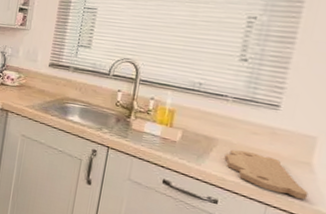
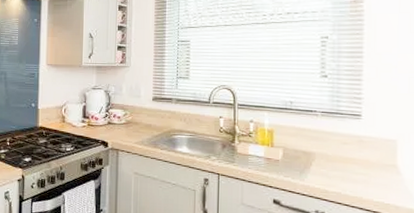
cutting board: present [224,149,309,200] -> none [323,160,400,200]

